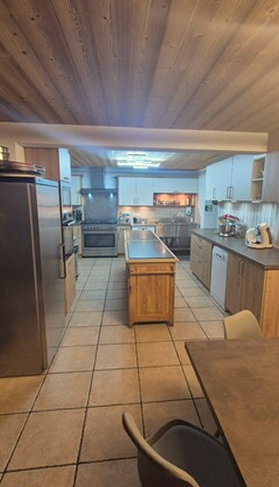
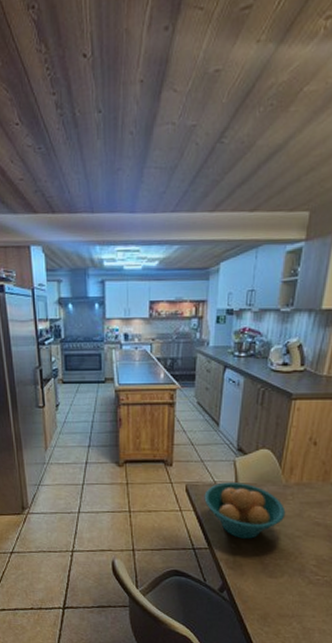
fruit bowl: none [200,339,266,387] -> present [204,482,286,539]

